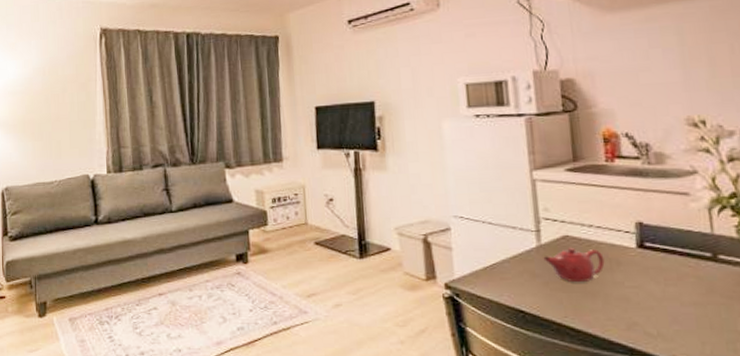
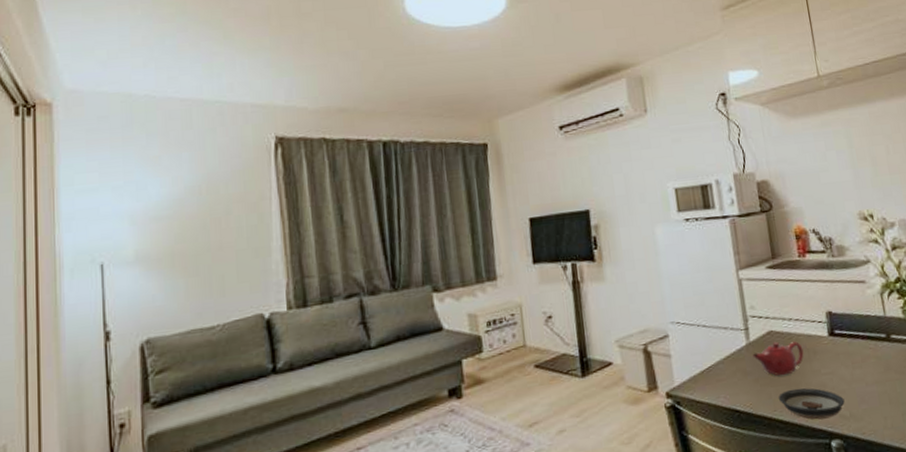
saucer: none [571,298,652,333] -> present [779,388,845,420]

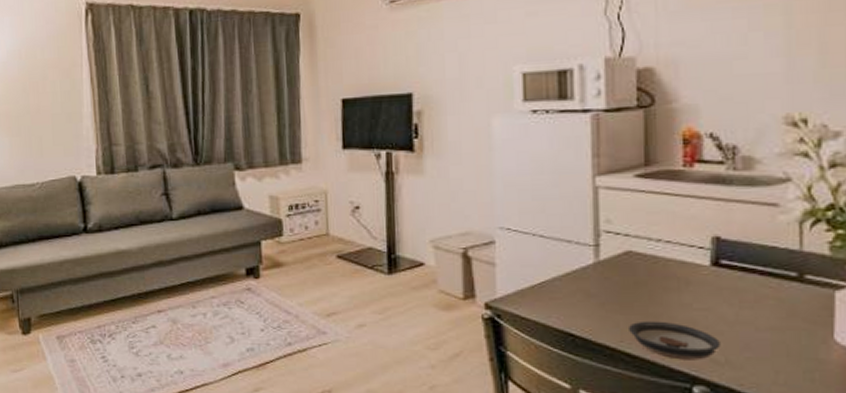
teapot: present [752,341,804,376] -> none [601,264,672,304]

